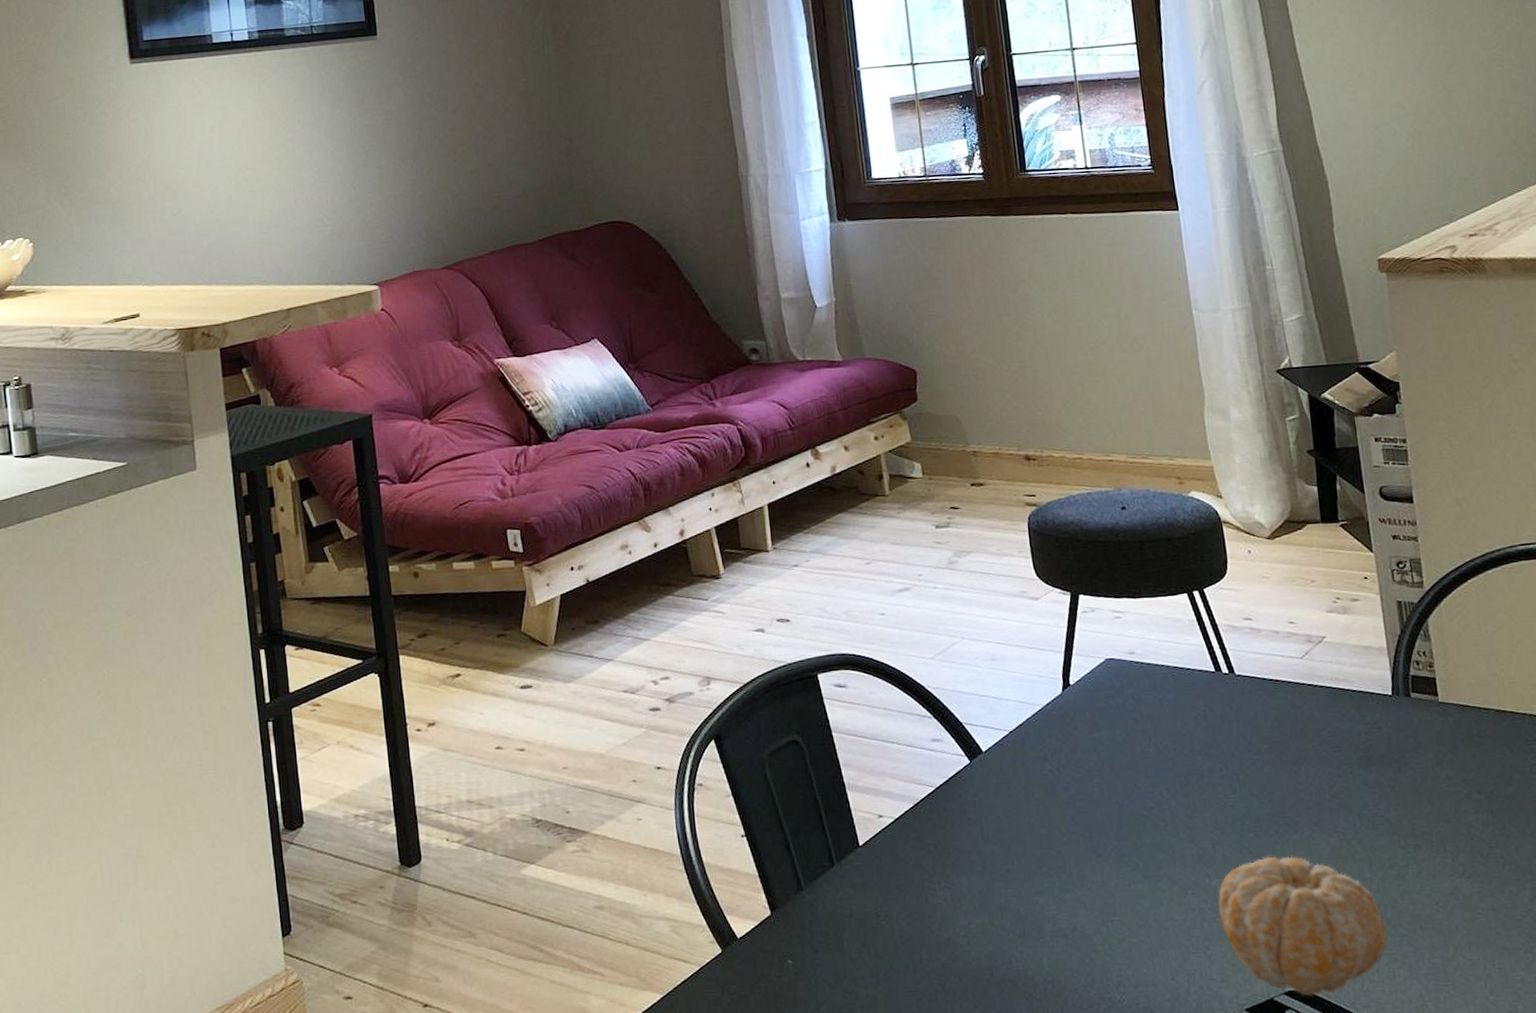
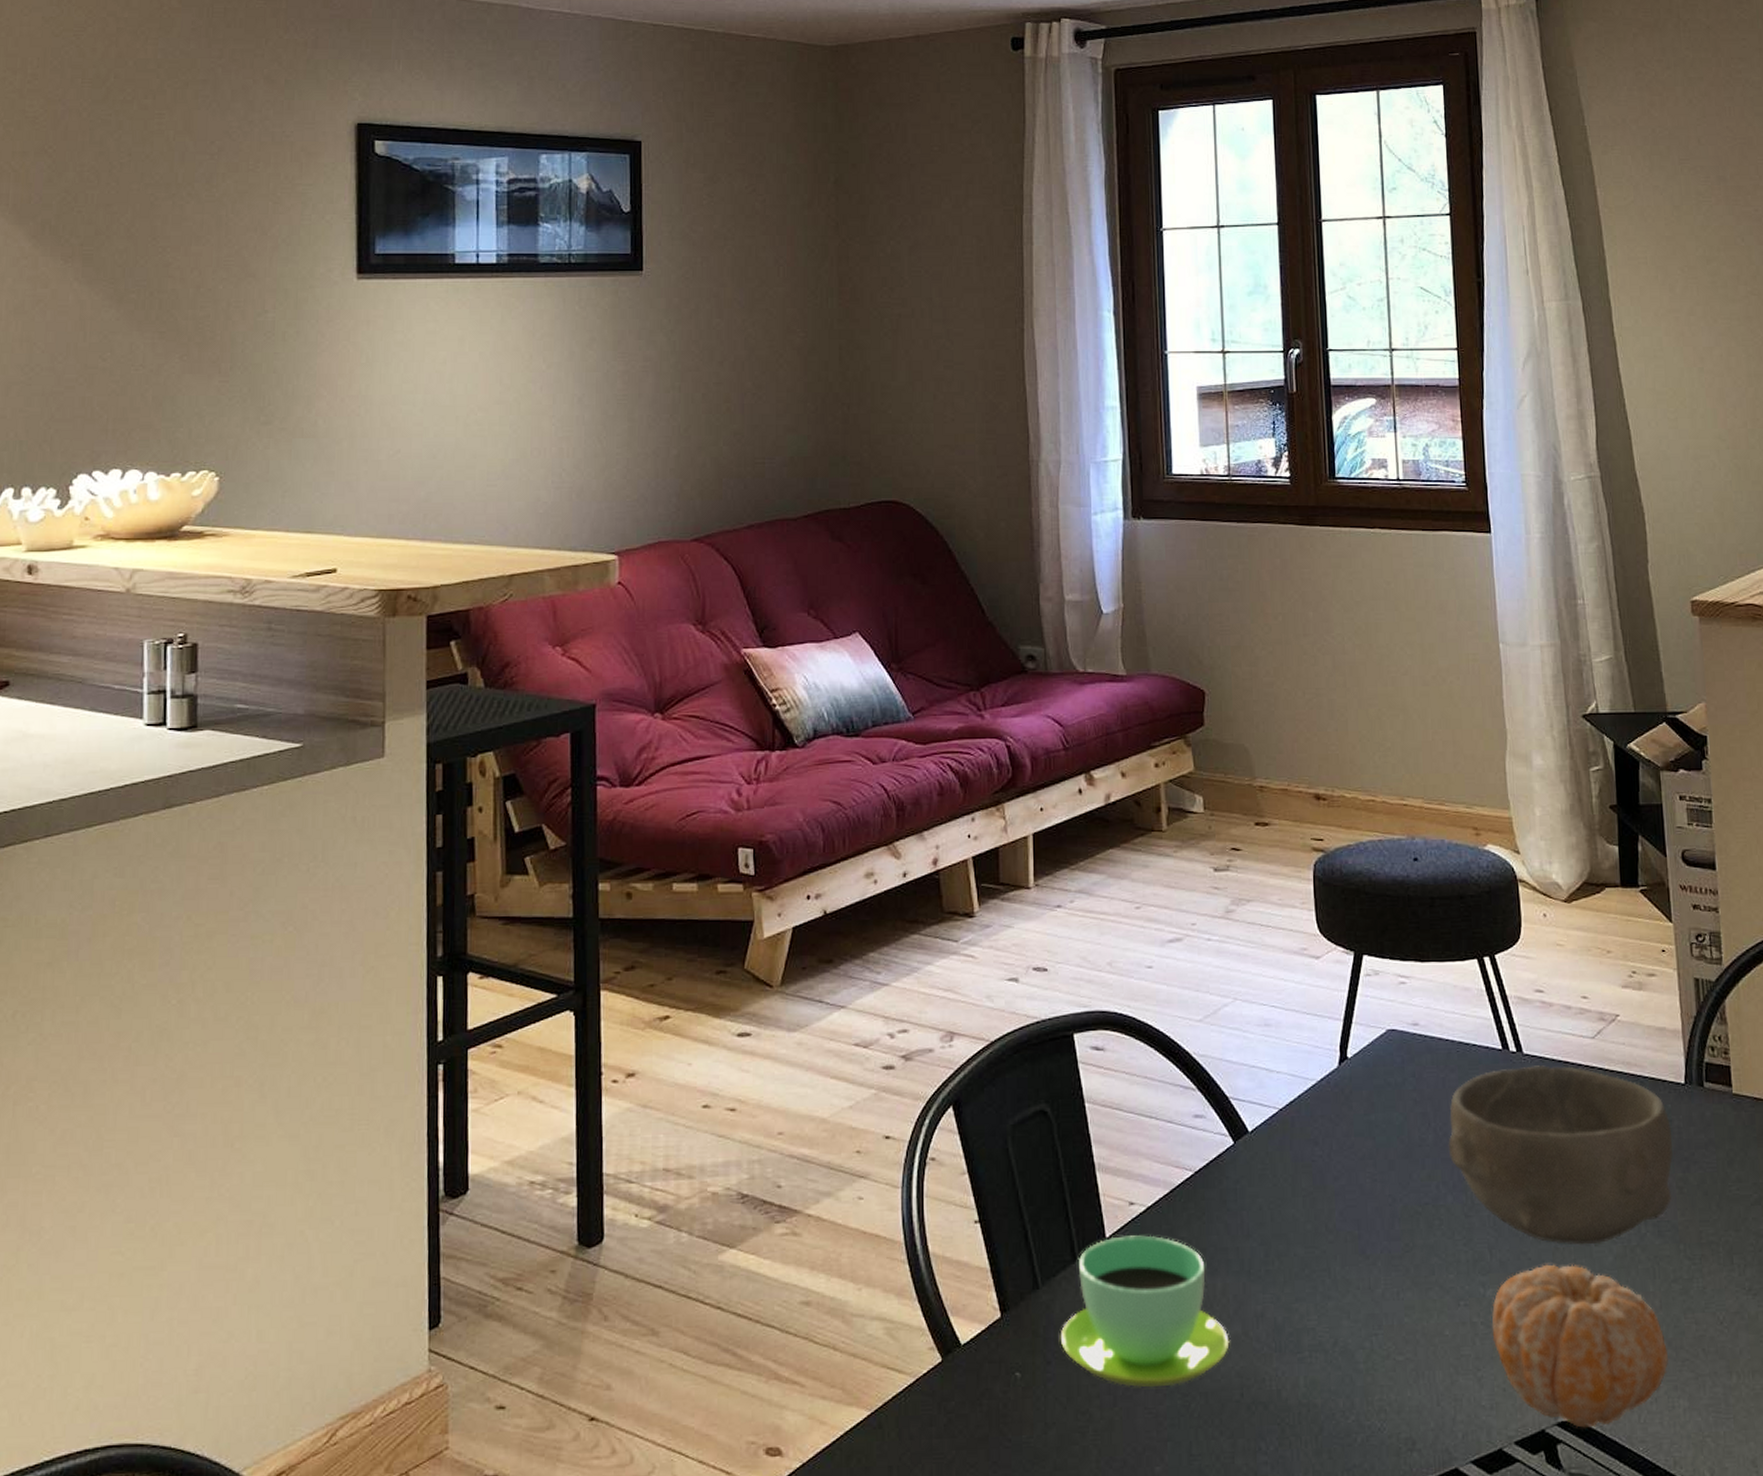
cup: none [824,842,978,970] -> present [1060,1235,1230,1387]
bowl: none [1168,684,1385,839] -> present [1448,1065,1674,1245]

